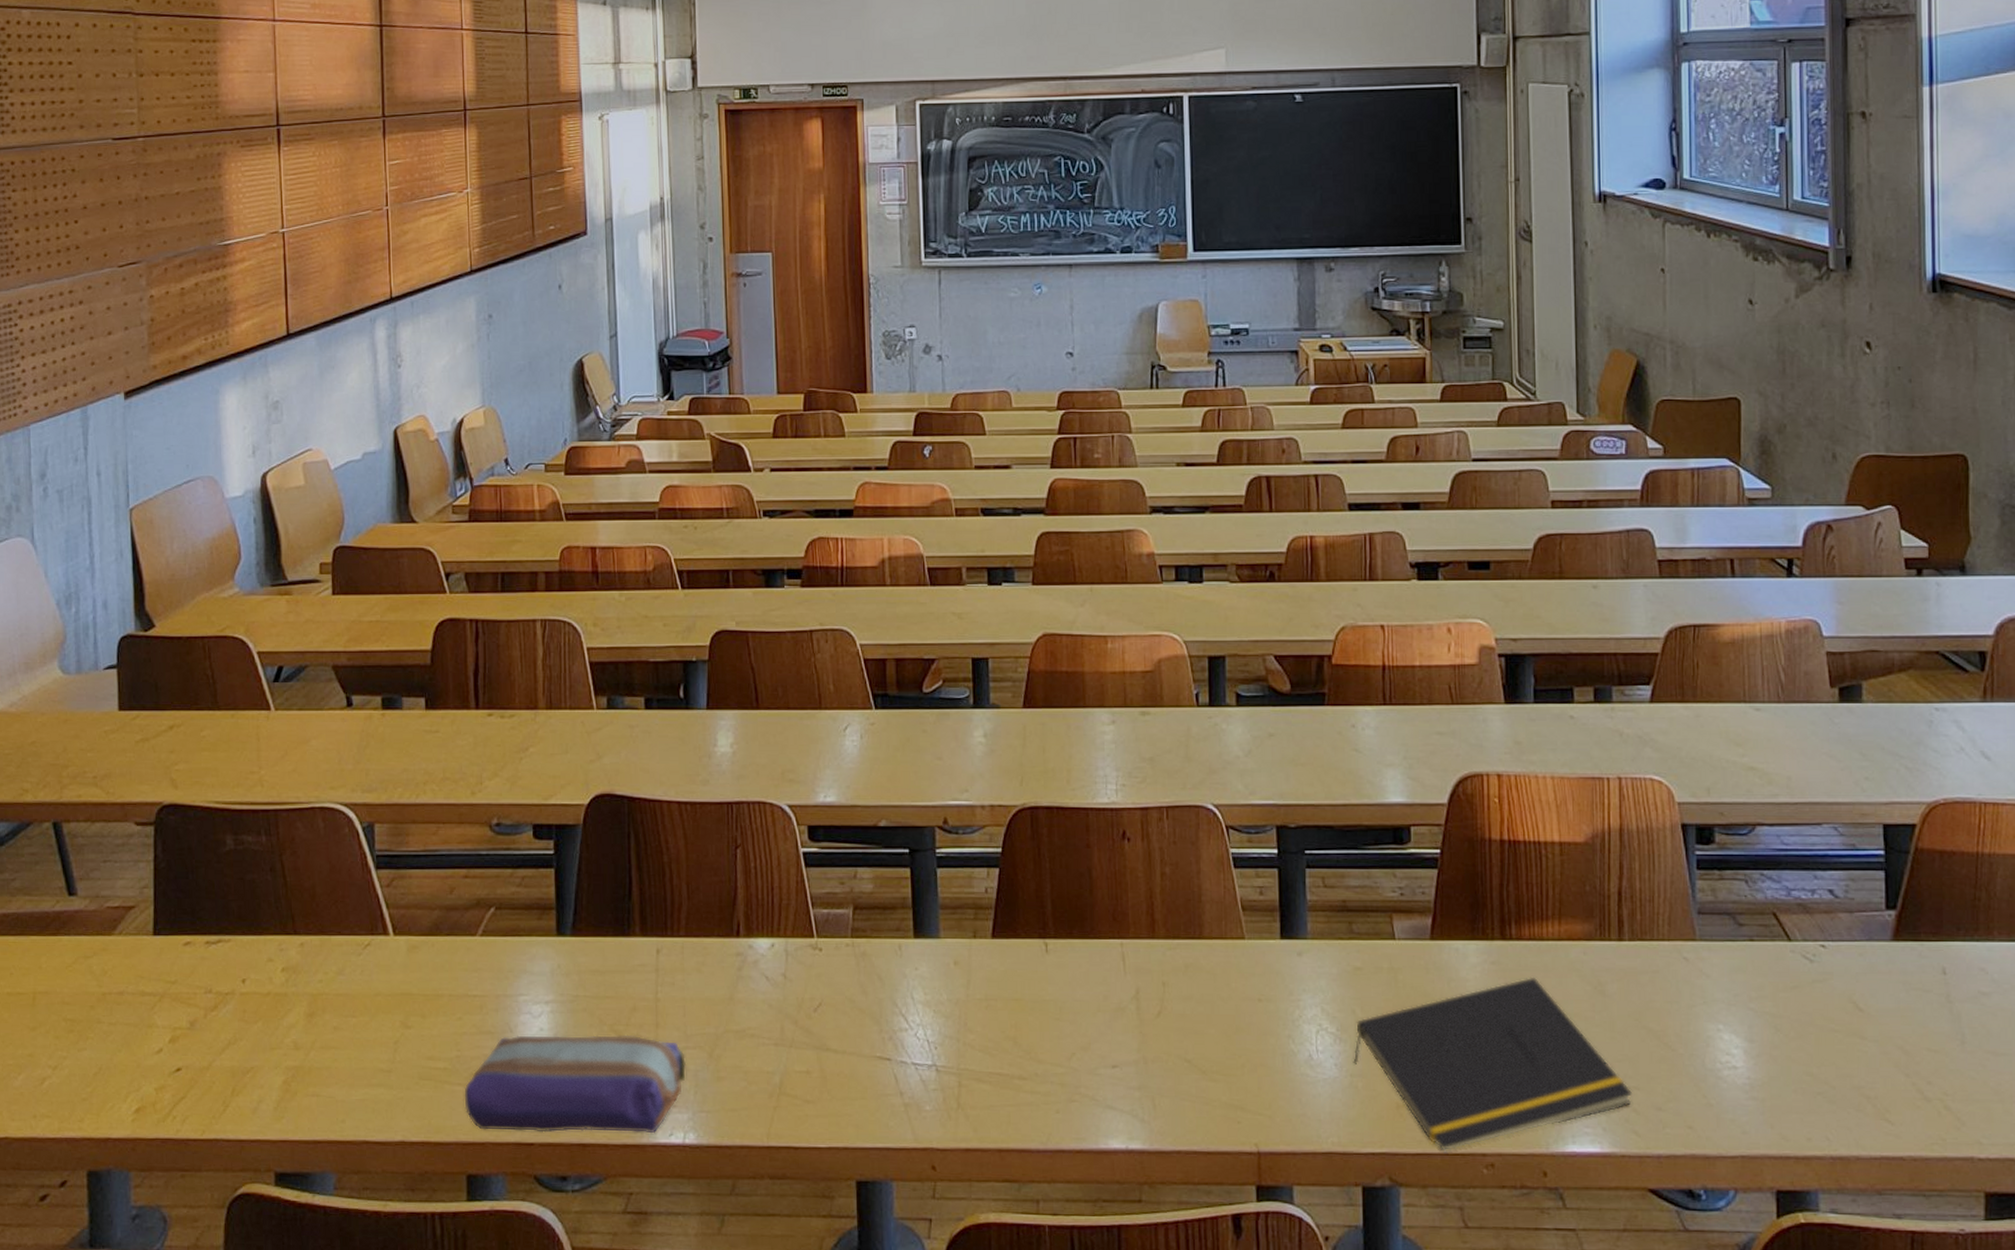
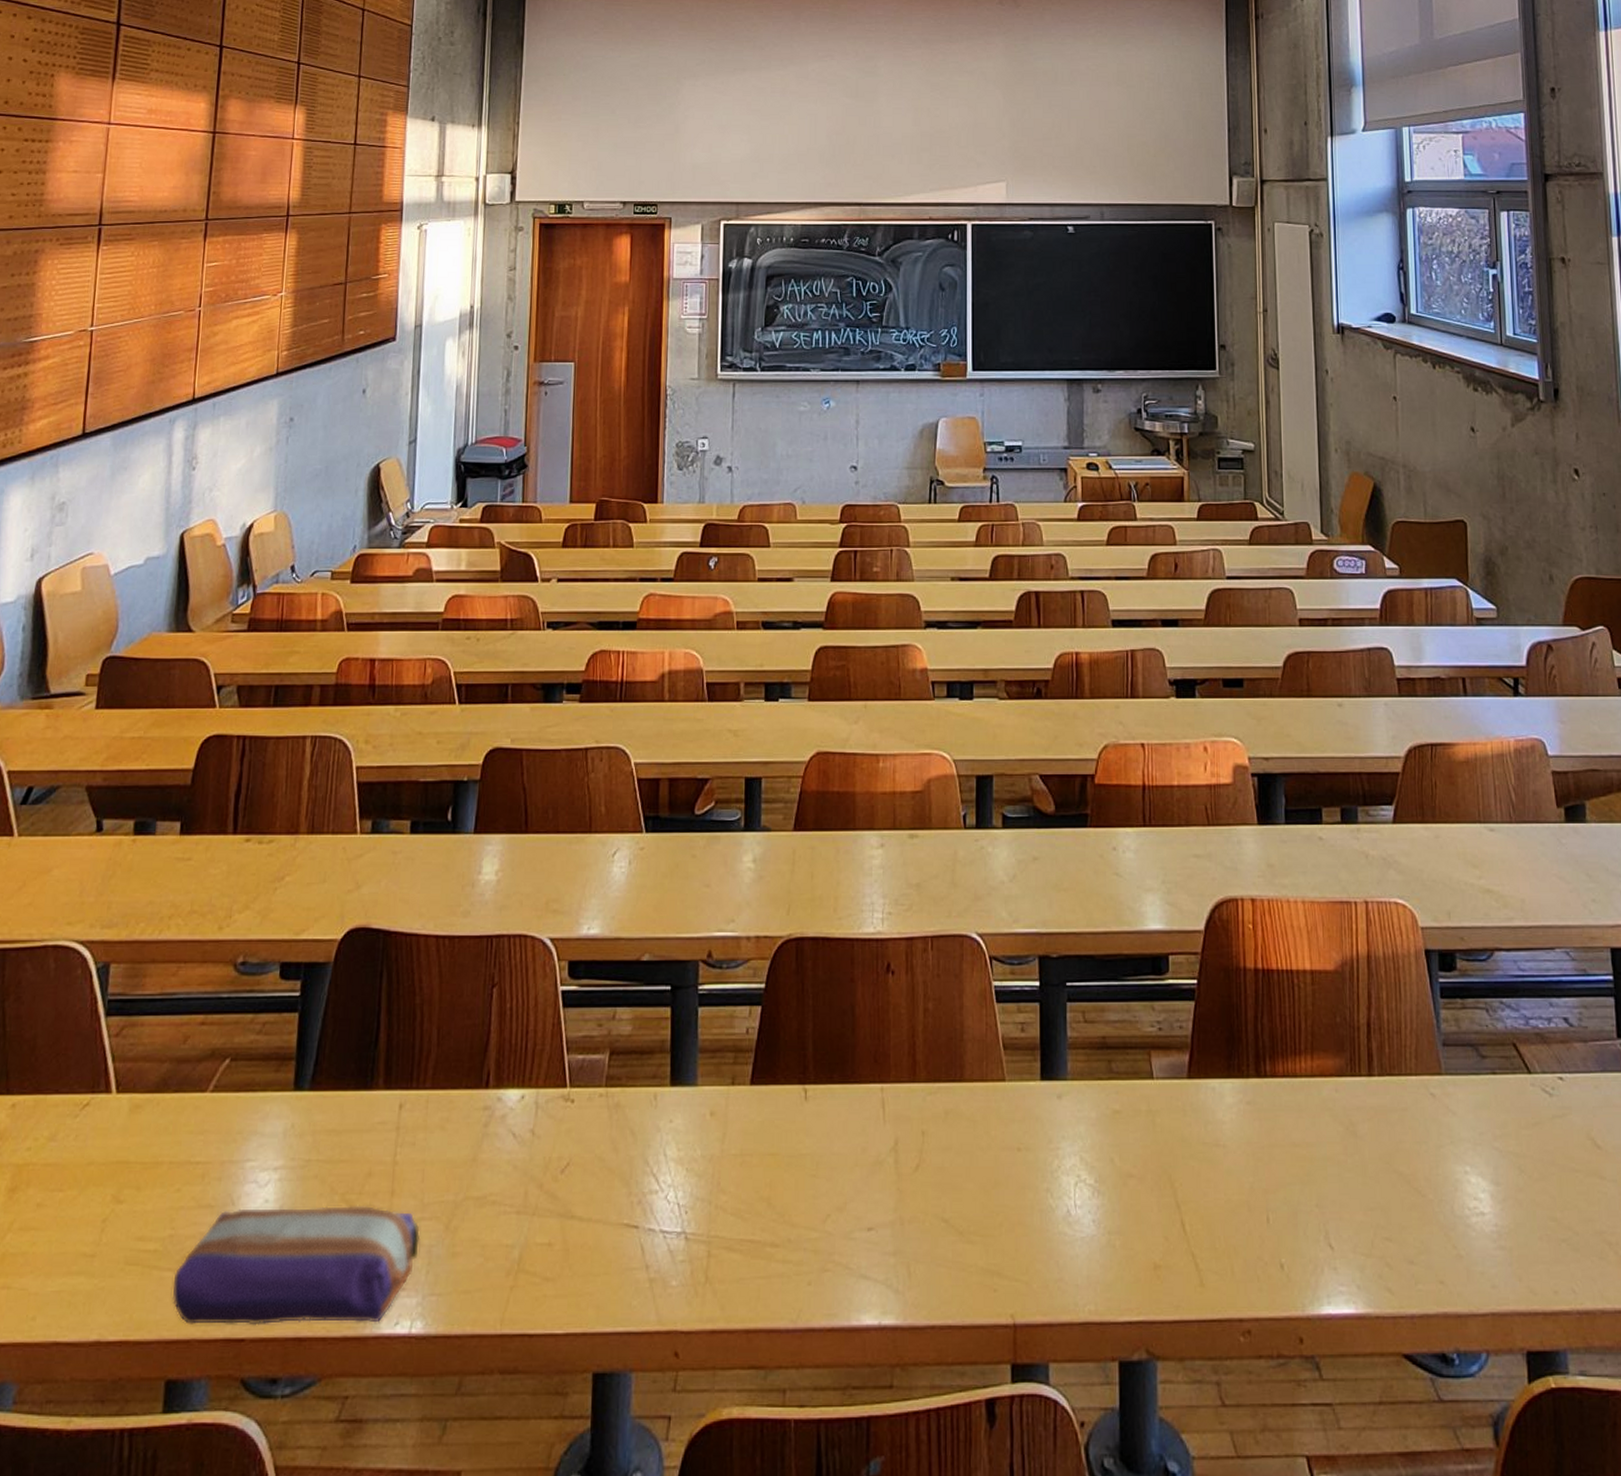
notepad: present [1353,977,1632,1152] -> none [1111,1117,1385,1318]

